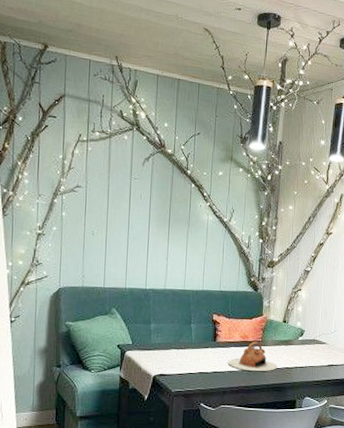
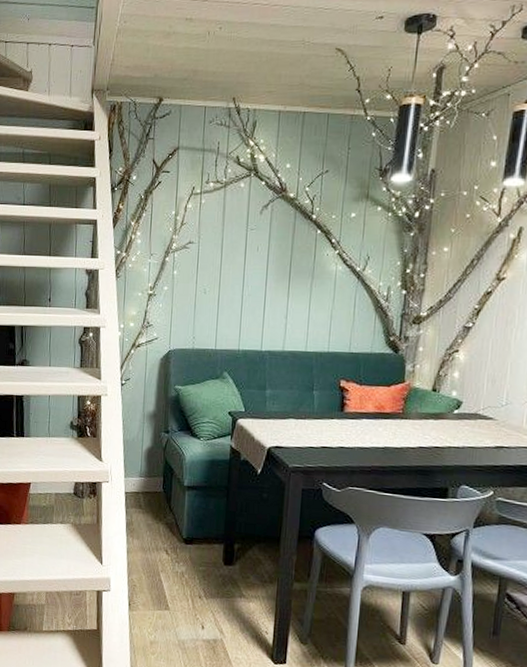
teapot: present [228,341,278,371] -> none [358,413,424,450]

